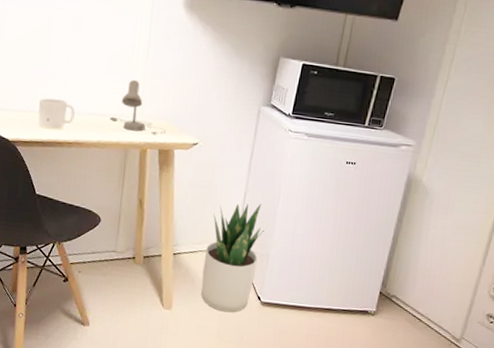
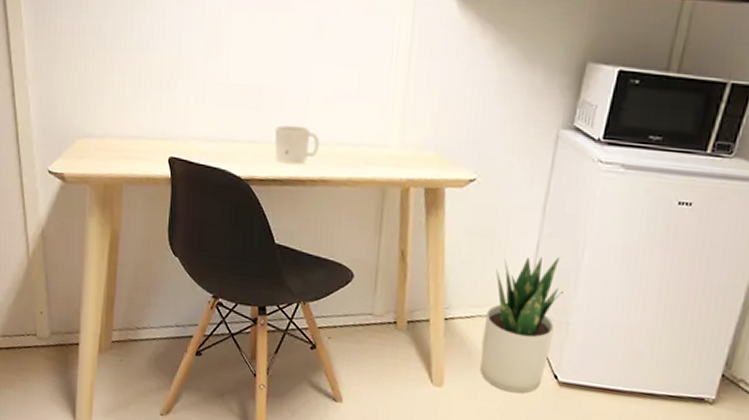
desk lamp: present [109,79,166,135] -> none [362,98,434,169]

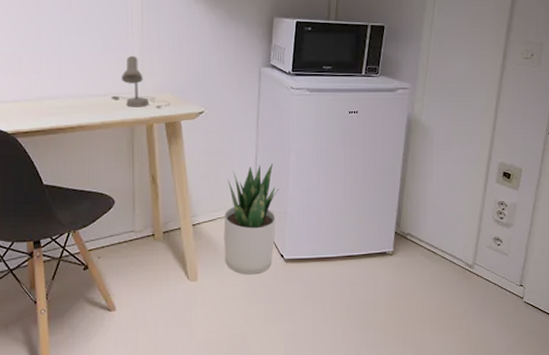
mug: present [274,125,319,165] -> none [34,83,74,116]
desk lamp: none [362,98,434,169] -> present [111,55,170,108]

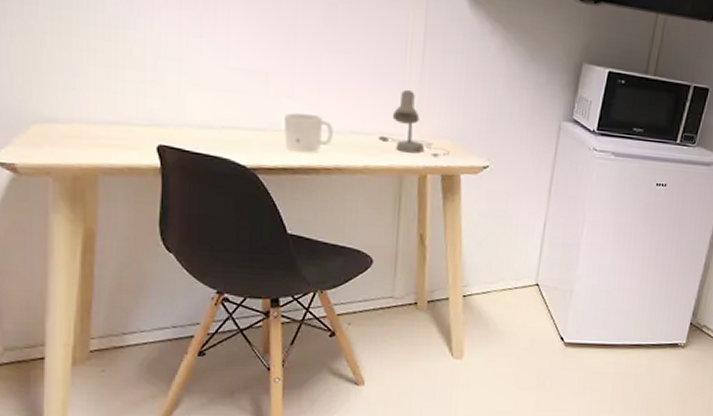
mug: none [34,83,74,116] -> present [283,113,333,153]
planter: present [223,164,279,275] -> none [496,235,567,357]

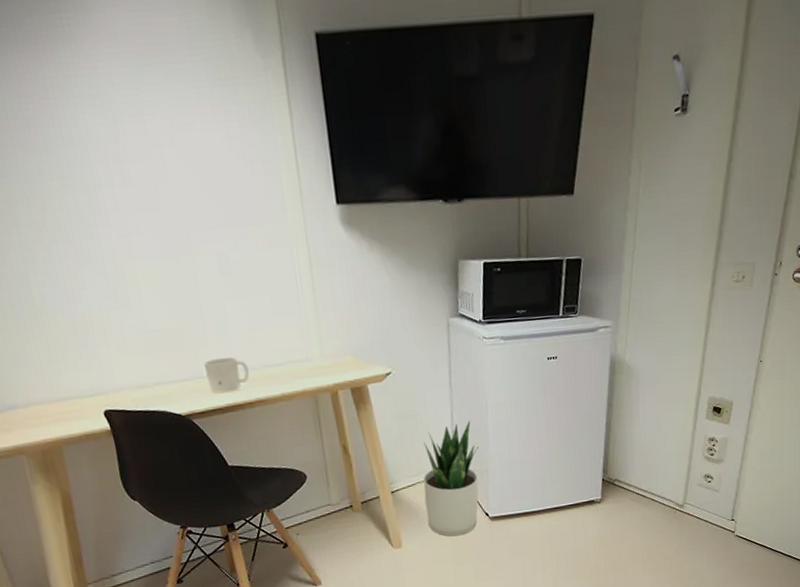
desk lamp: present [378,89,449,157] -> none [288,317,354,375]
planter: none [496,235,567,357] -> present [423,421,479,537]

